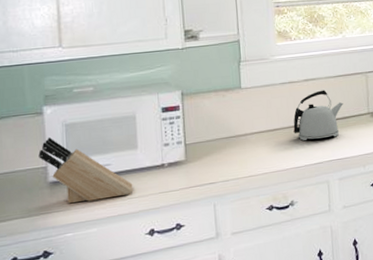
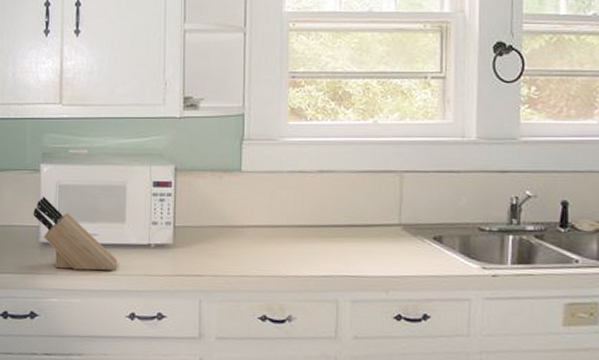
kettle: present [293,90,344,141] -> none [299,186,367,248]

